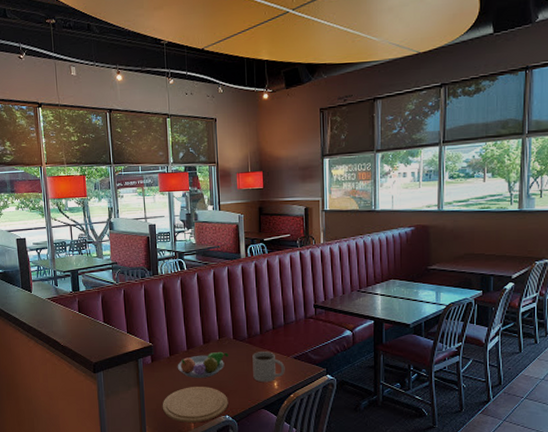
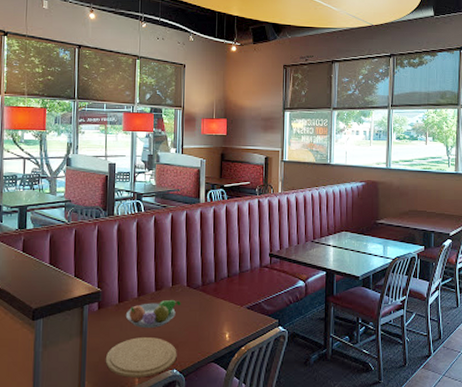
mug: present [252,351,285,383] -> none [205,301,238,334]

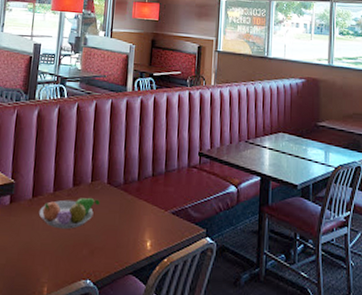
plate: present [105,337,177,378] -> none [12,239,92,287]

